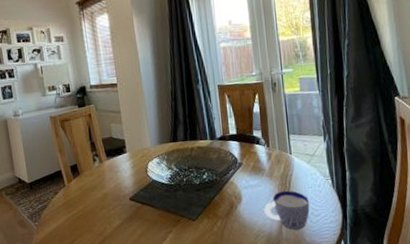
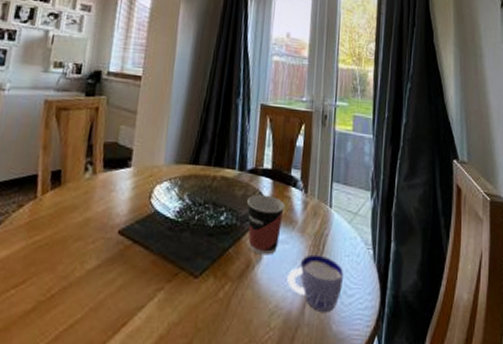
cup: none [222,154,253,198] -> present [247,194,285,255]

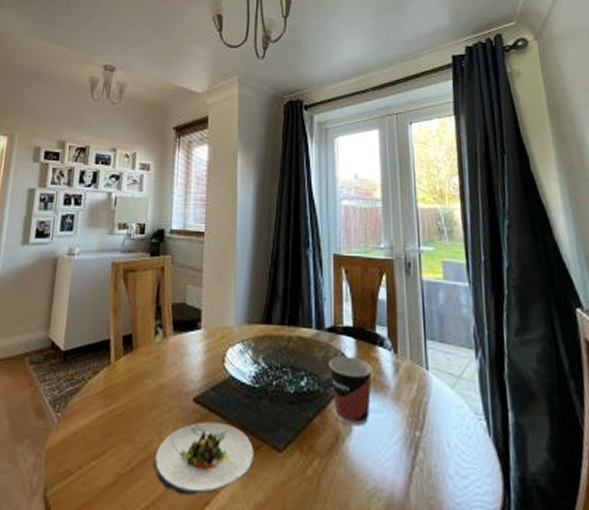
salad plate: none [73,252,172,318] -> present [152,421,254,496]
cup: present [287,254,343,313] -> none [384,426,453,498]

